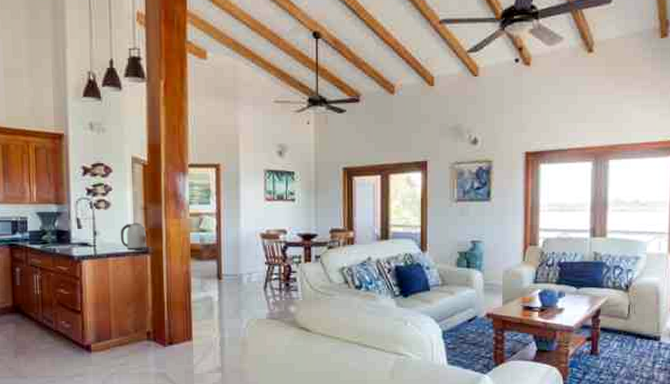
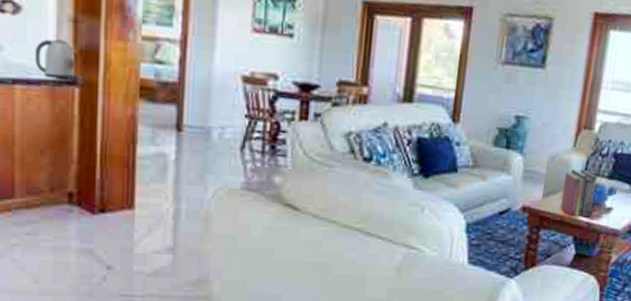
books: none [519,278,547,318] -> present [561,169,598,218]

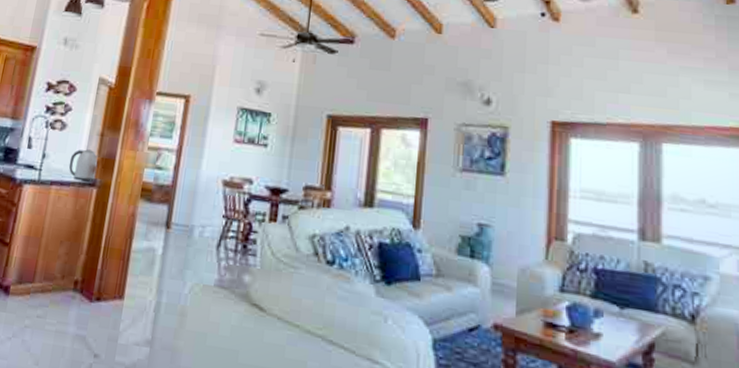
books: present [561,169,598,218] -> none [538,284,579,344]

